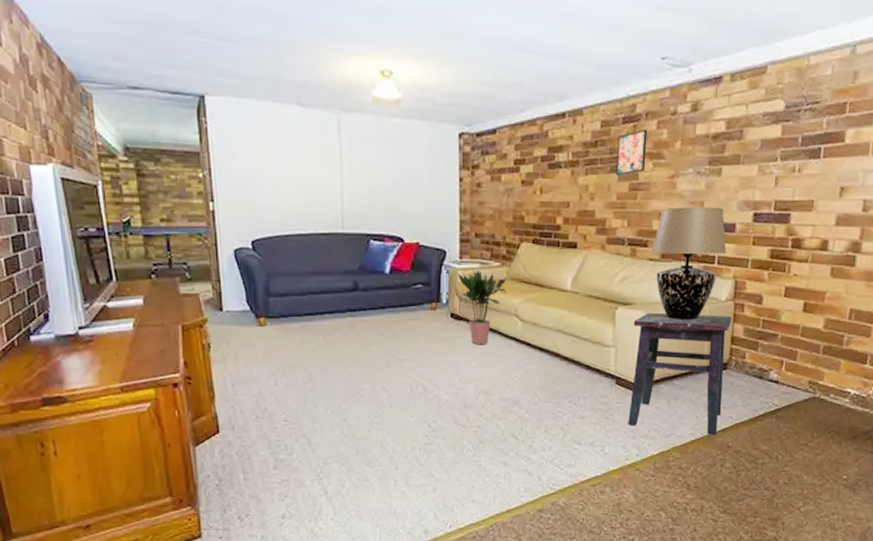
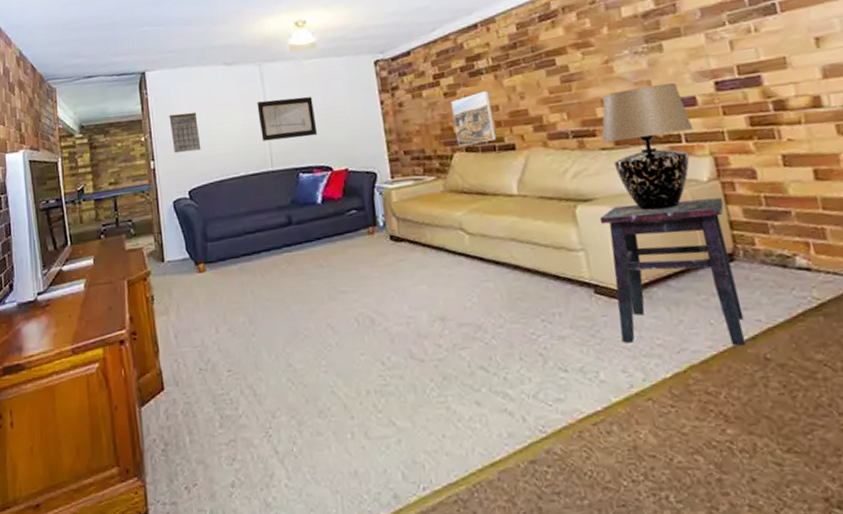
calendar: none [232,153,268,199] -> present [169,112,201,154]
wall art: none [331,156,393,203] -> present [257,96,318,142]
potted plant: present [458,270,506,344] -> none [391,187,446,266]
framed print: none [525,185,564,238] -> present [451,90,497,147]
wall art: present [616,129,648,176] -> none [537,22,574,72]

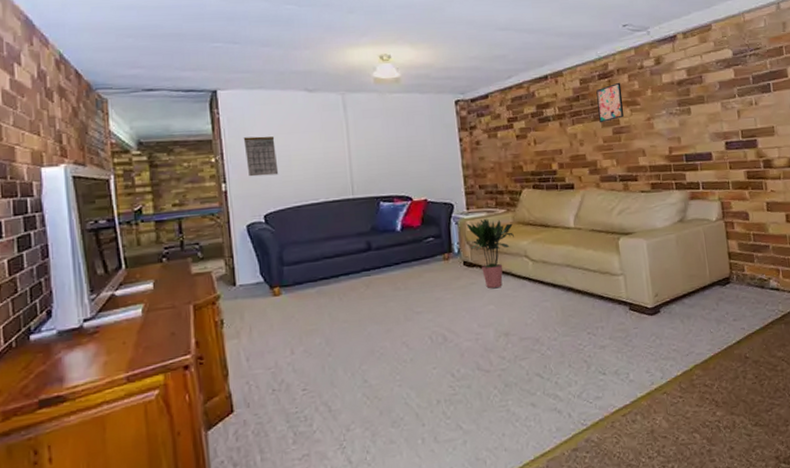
wall art: present [257,96,318,142] -> none [339,129,399,170]
potted plant: none [391,187,446,266] -> present [466,218,514,288]
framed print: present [451,90,497,147] -> none [522,135,559,184]
wall art: none [537,22,574,72] -> present [596,82,624,123]
side table: present [599,197,746,347] -> none [636,234,734,349]
table lamp: present [602,82,694,211] -> none [642,140,709,243]

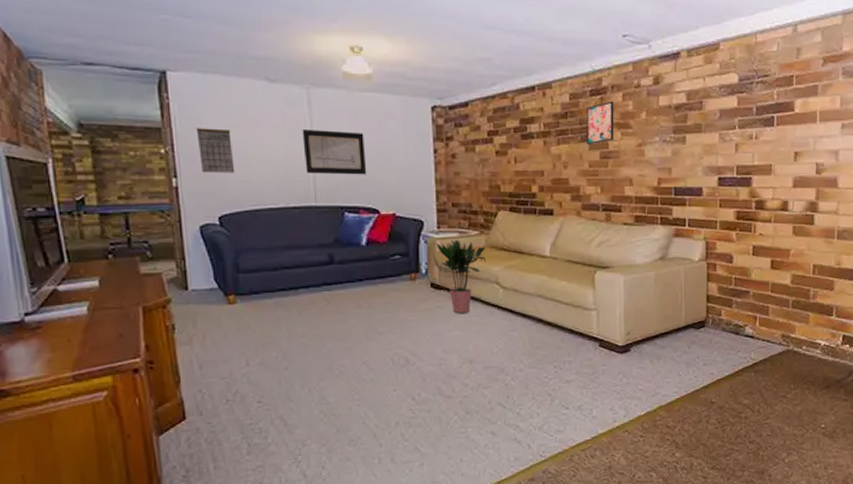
wall art: none [339,129,399,170] -> present [302,130,367,175]

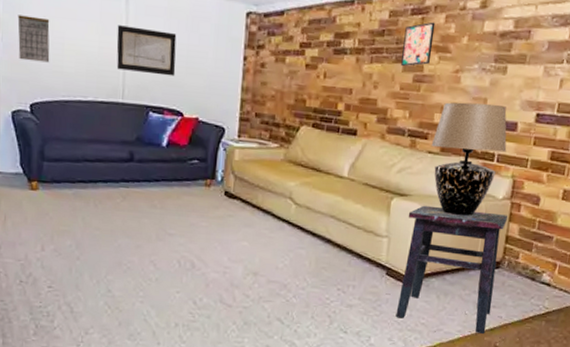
potted plant: present [436,239,486,313] -> none [235,149,283,225]
side table: none [612,274,705,393] -> present [395,205,507,335]
table lamp: none [625,172,696,282] -> present [431,102,507,216]

